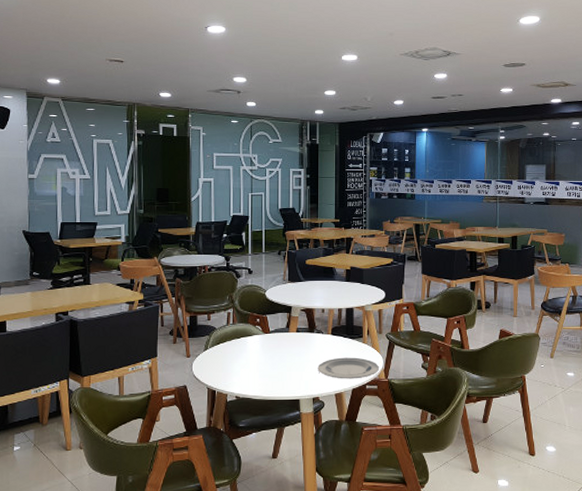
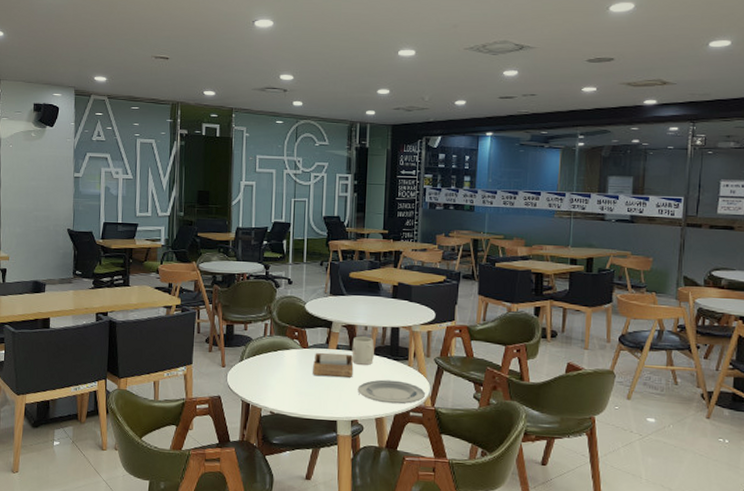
napkin holder: none [275,336,313,358] -> present [313,352,354,377]
mug: none [311,318,331,345] -> present [352,336,374,365]

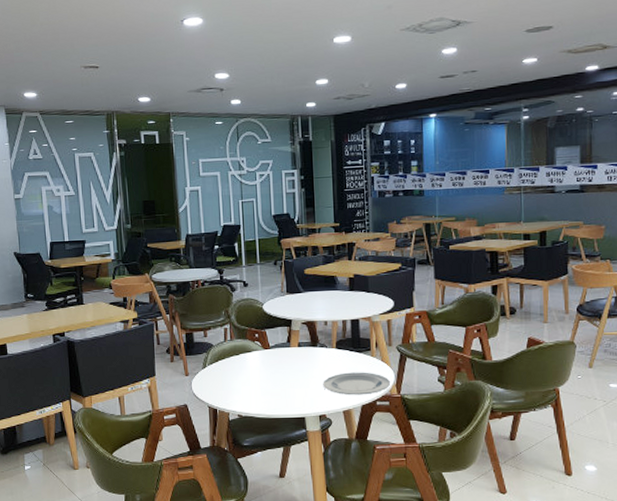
napkin holder: present [313,352,354,377] -> none [276,350,317,375]
mug: present [352,336,374,365] -> none [313,331,336,360]

